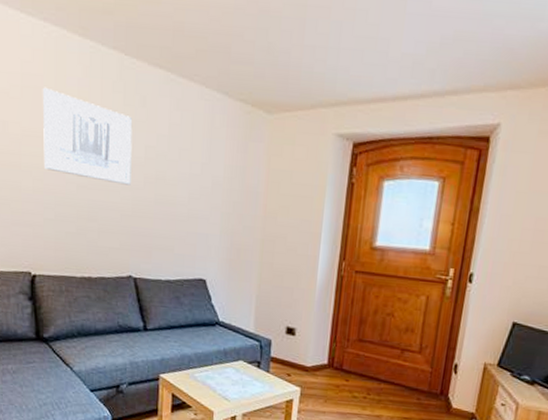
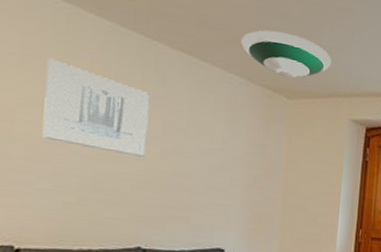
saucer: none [218,32,316,89] -> present [241,30,332,78]

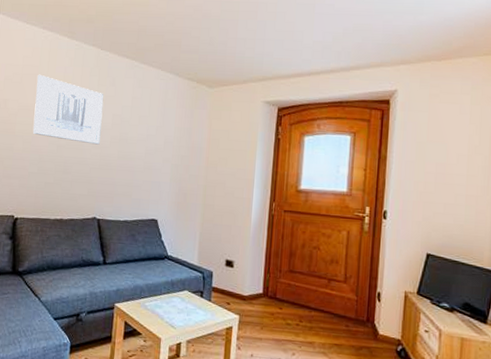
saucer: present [241,30,332,78] -> none [171,31,247,70]

